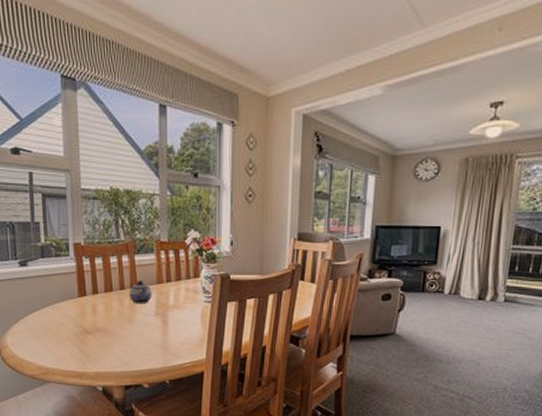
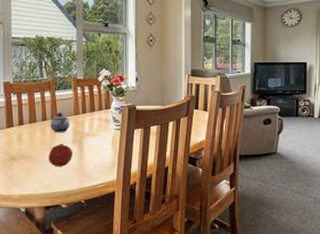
fruit: none [127,316,155,343] -> present [48,143,72,167]

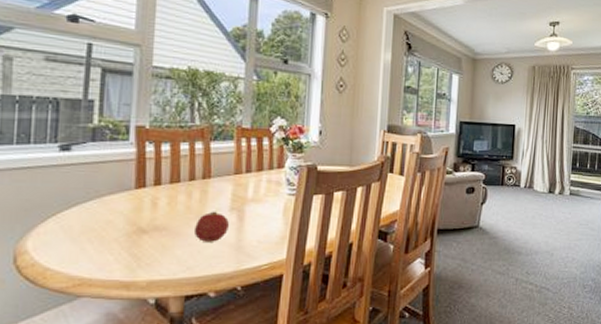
teapot: present [51,113,70,133] -> none [200,171,228,198]

